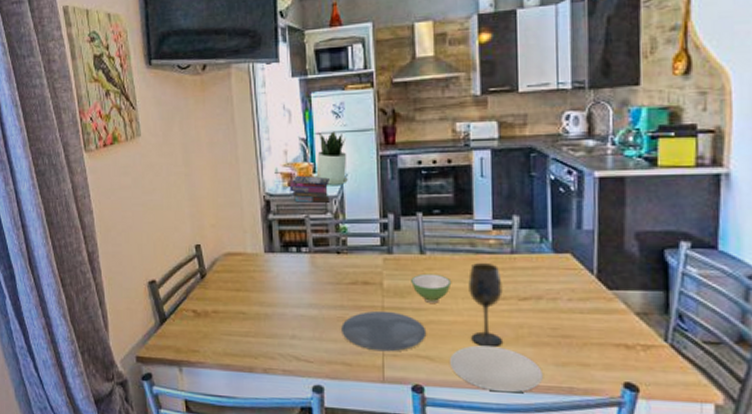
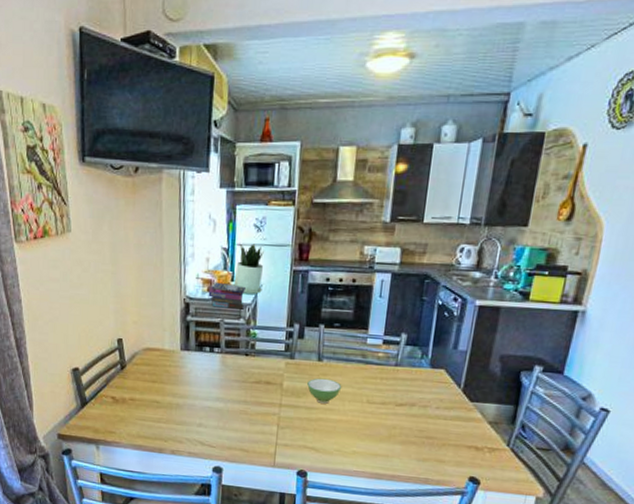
plate: present [341,310,427,352] -> none [242,407,315,443]
plate: present [449,345,543,393] -> none [330,440,406,481]
wine glass: present [468,262,503,348] -> none [352,371,384,443]

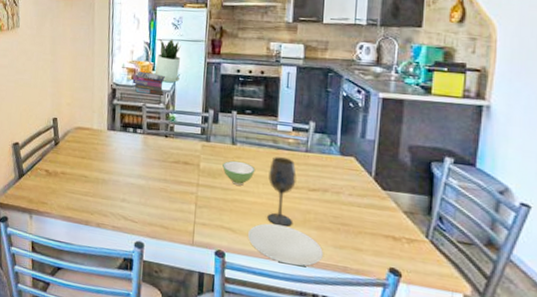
plate: none [330,440,406,481] -> present [247,223,323,267]
wine glass: none [352,371,384,443] -> present [267,156,297,227]

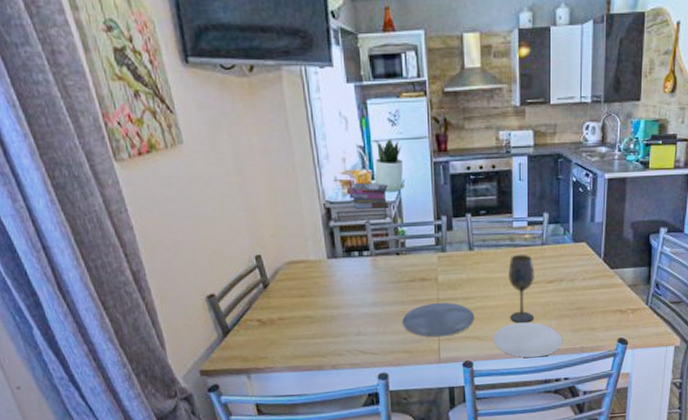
plate: none [163,186,232,222] -> present [402,302,475,338]
bowl: present [222,160,256,186] -> none [462,266,495,292]

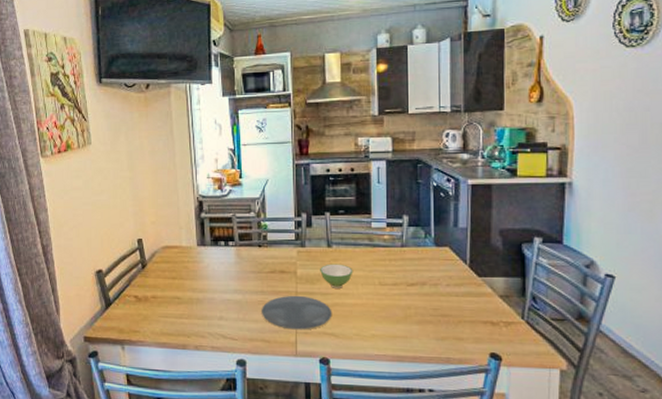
books: present [349,183,389,209] -> none [219,181,254,204]
planter: present [373,139,405,191] -> none [240,143,269,188]
bowl: none [462,266,495,292] -> present [320,263,353,288]
plate: present [492,322,563,358] -> none [350,323,426,363]
wine glass: present [508,254,535,324] -> none [367,254,394,325]

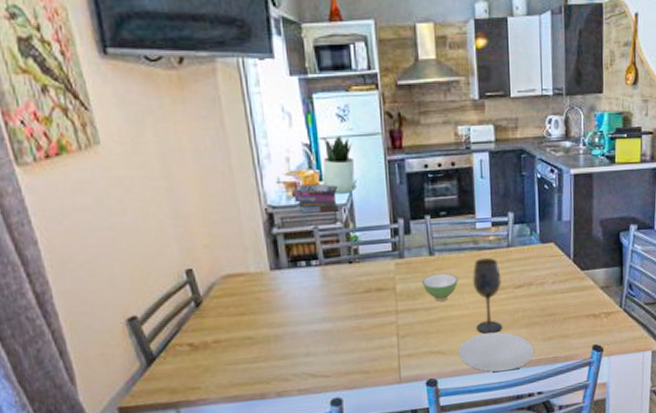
books: none [219,181,254,204] -> present [294,184,339,214]
planter: none [240,143,269,188] -> present [321,135,357,193]
plate: present [262,295,332,330] -> none [357,314,438,355]
plate: none [350,323,426,363] -> present [458,331,534,373]
wine glass: none [367,254,394,325] -> present [473,257,502,335]

